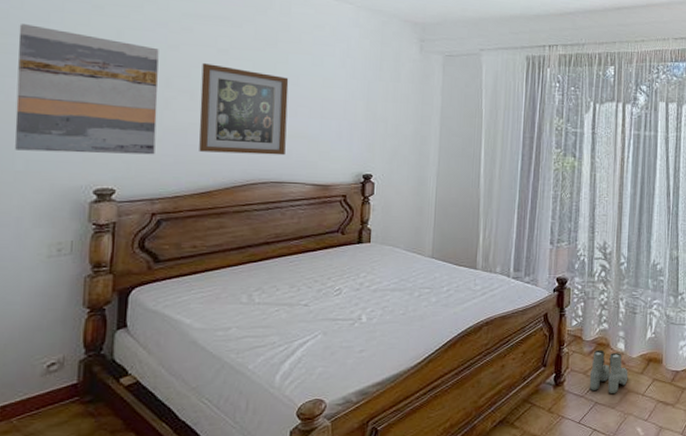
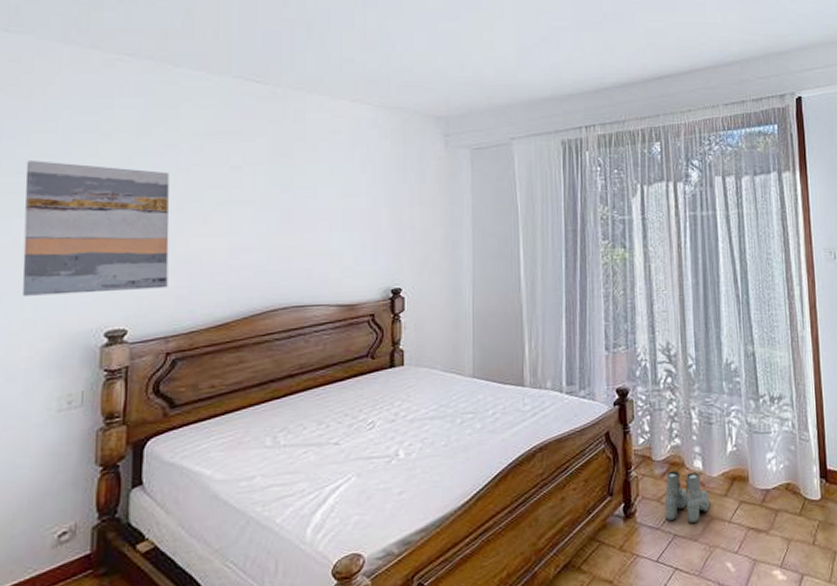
wall art: present [199,63,289,156] -> none [213,183,307,280]

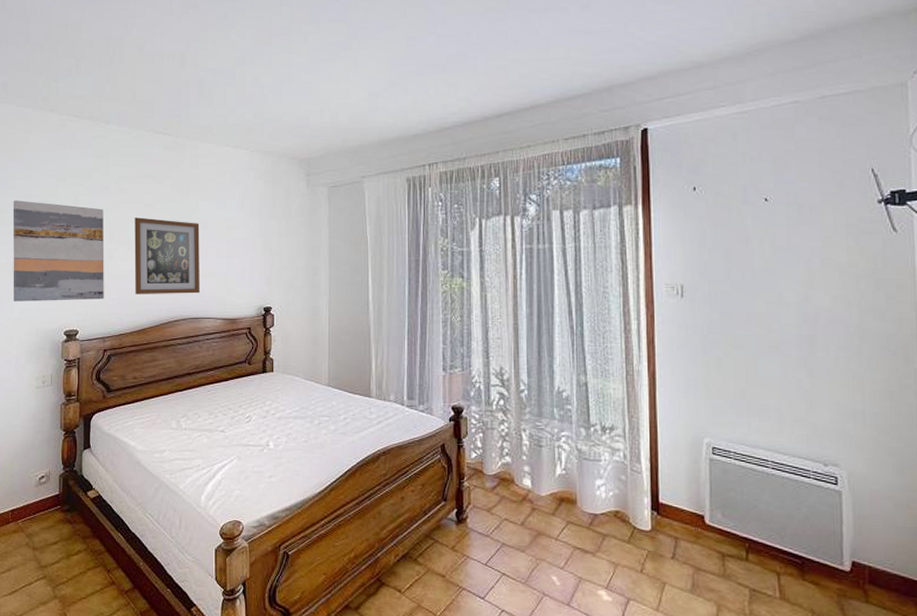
wall art: none [213,183,307,280] -> present [134,217,200,294]
boots: present [664,470,710,524] -> none [494,485,538,536]

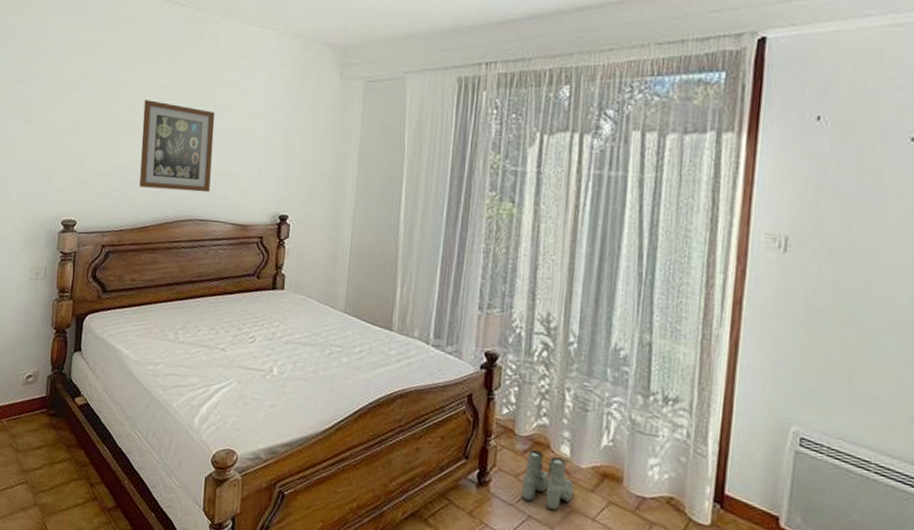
wall art: present [13,200,105,302] -> none [11,70,112,189]
boots: none [494,485,538,536] -> present [522,449,574,511]

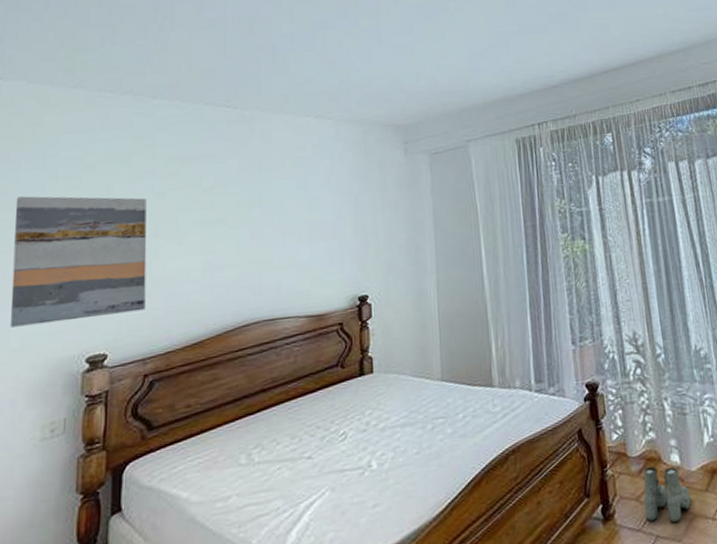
wall art: none [11,70,112,189] -> present [10,196,147,327]
wall art: present [139,100,215,193] -> none [188,204,276,299]

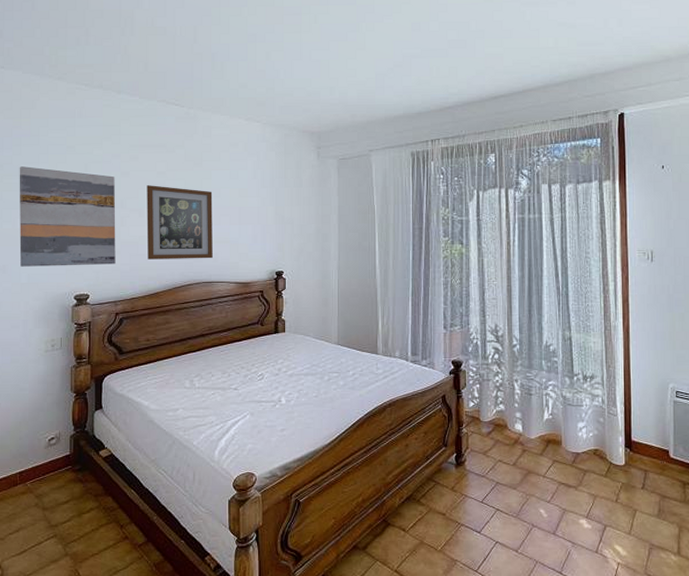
wall art: none [188,204,276,299] -> present [147,185,213,260]
boots: present [643,466,691,523] -> none [489,430,528,475]

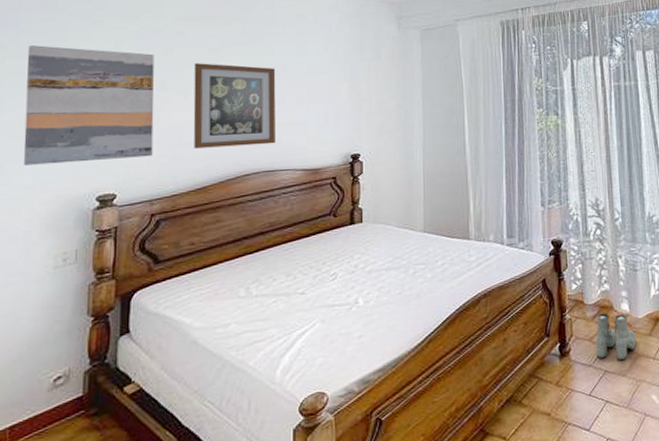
boots: none [489,430,528,475] -> present [595,312,637,361]

